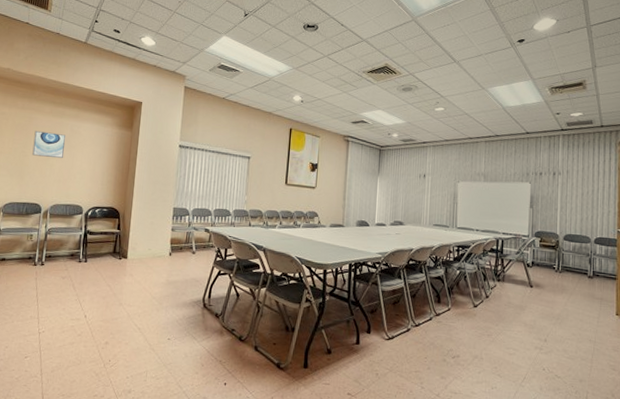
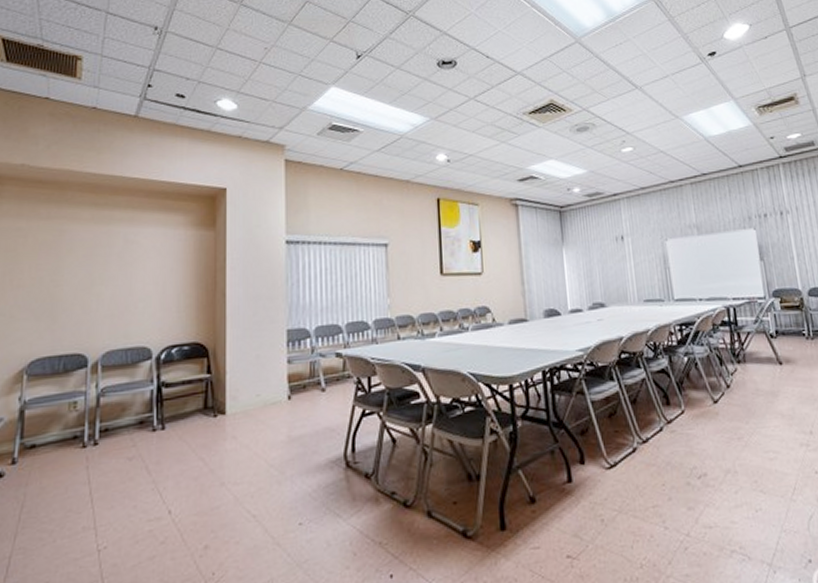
wall art: present [32,130,66,159] -> none [67,247,118,285]

